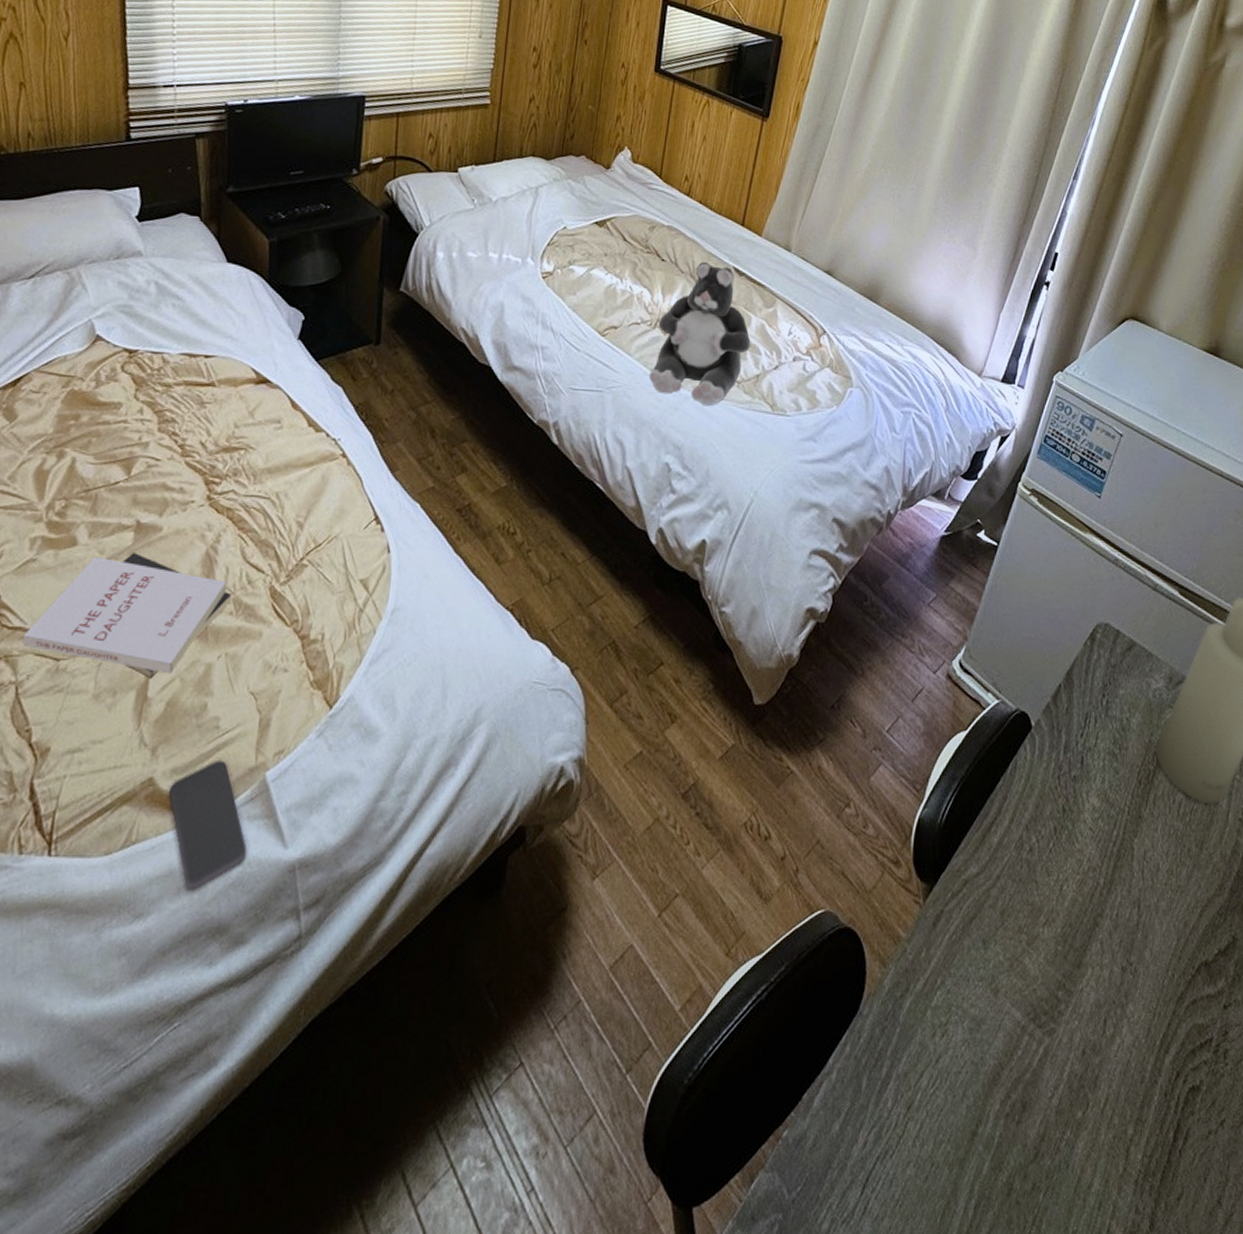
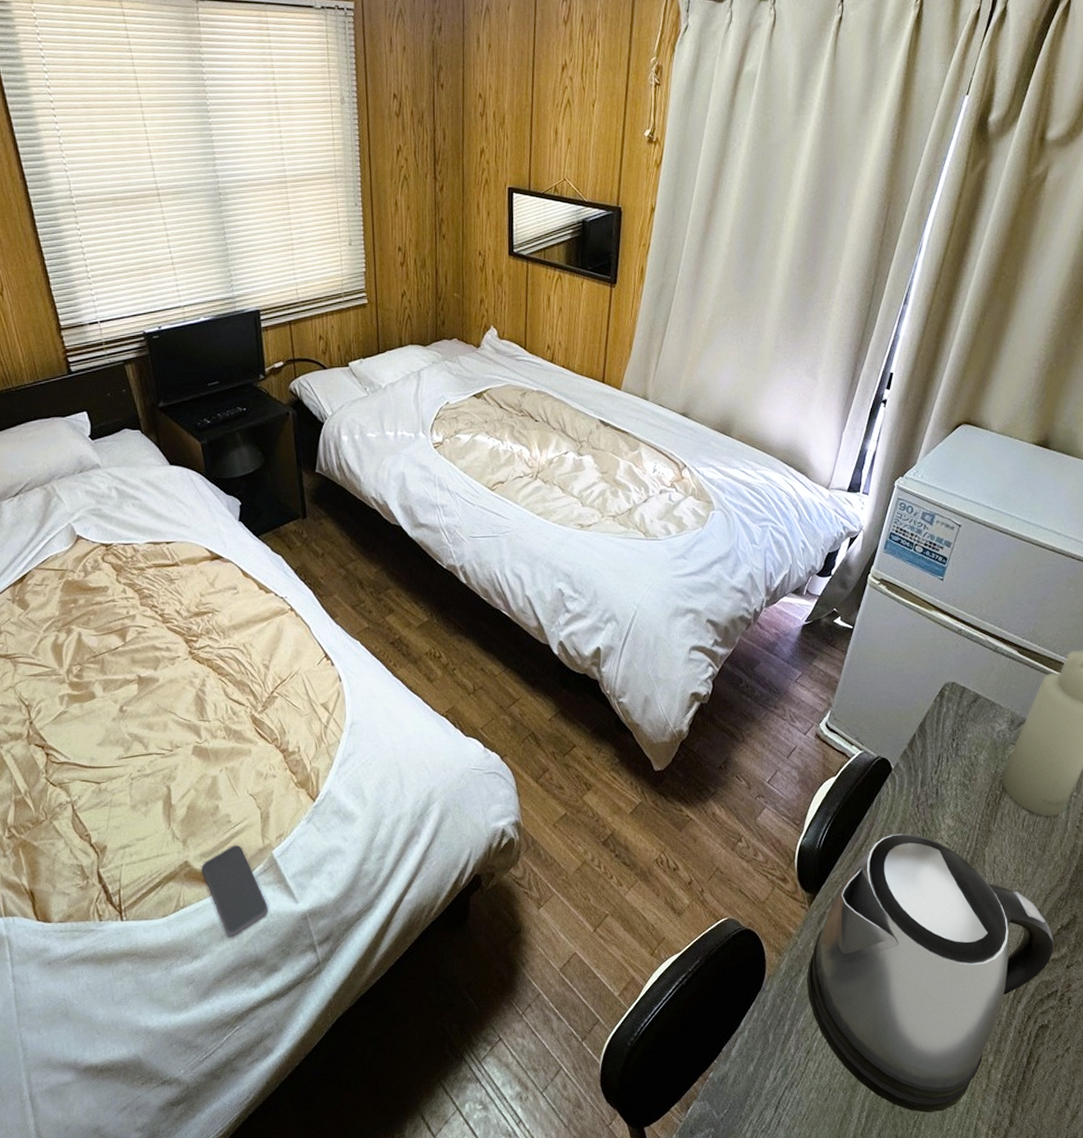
books: present [22,553,233,678] -> none [69,699,223,791]
plush toy: present [649,261,751,407] -> none [536,417,621,540]
kettle: none [914,811,1210,1204] -> present [807,833,1054,1113]

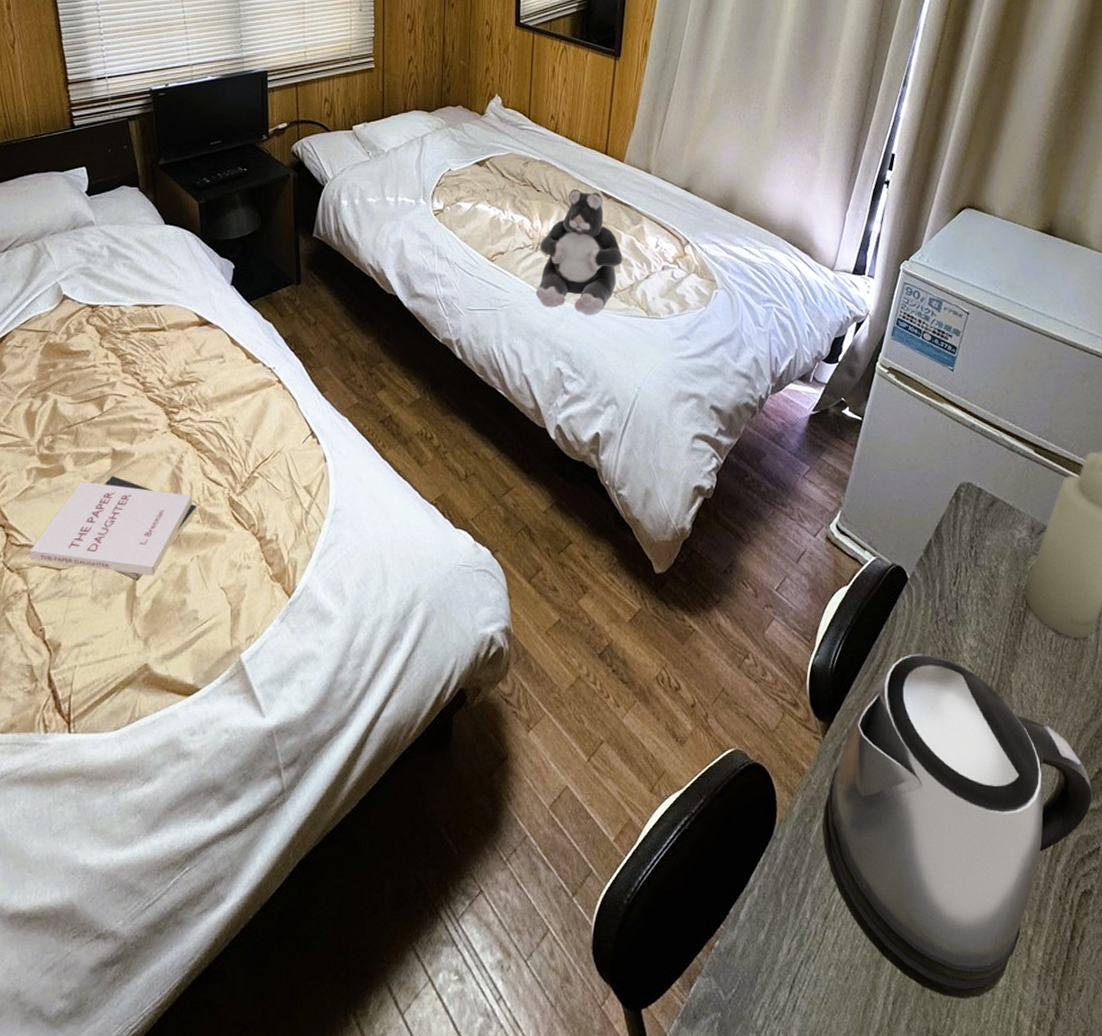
books: none [69,699,223,791] -> present [30,476,198,581]
smartphone: present [201,844,268,937] -> none [161,645,232,757]
plush toy: none [536,417,621,540] -> present [535,189,623,316]

